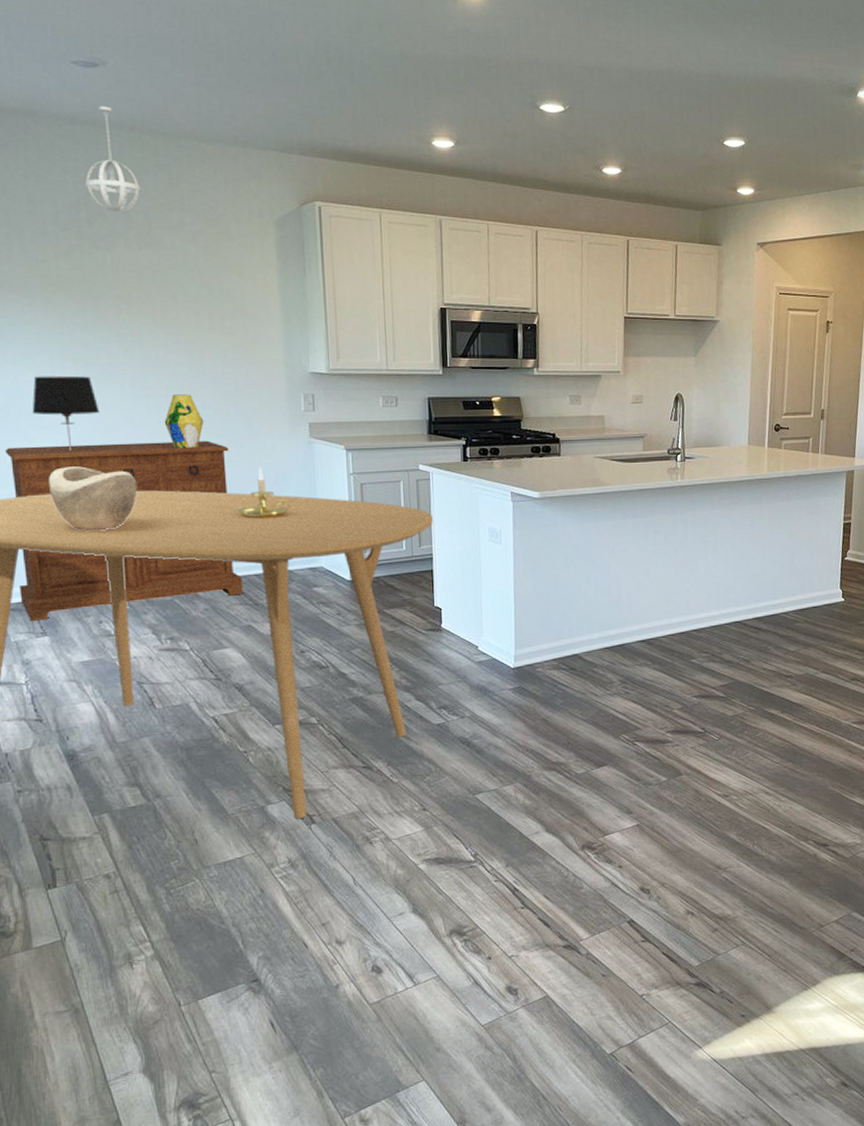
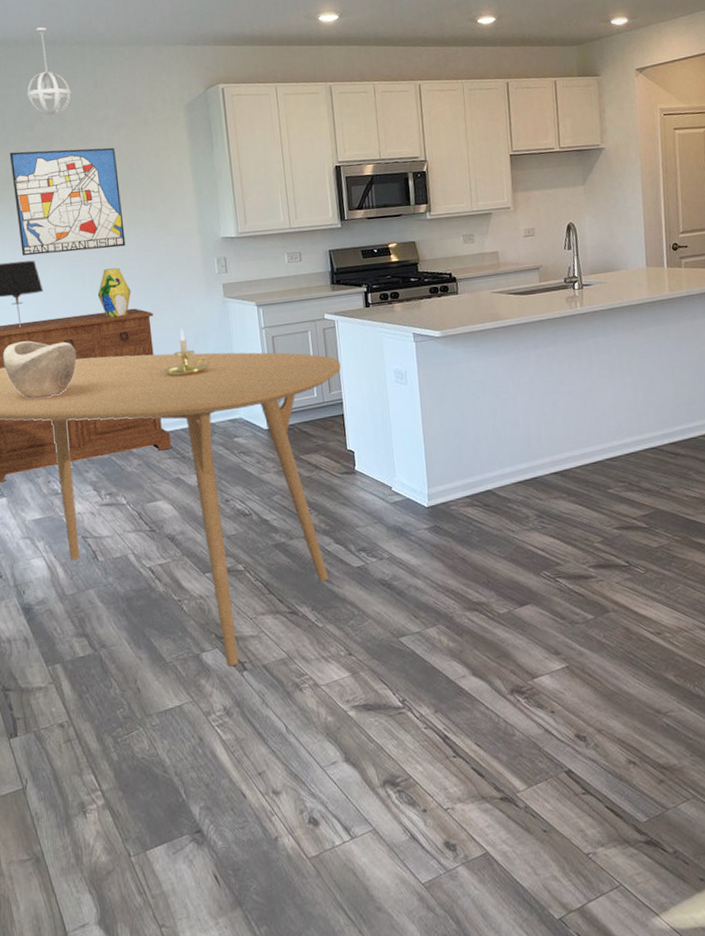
wall art: none [61,250,200,372] -> present [9,147,126,256]

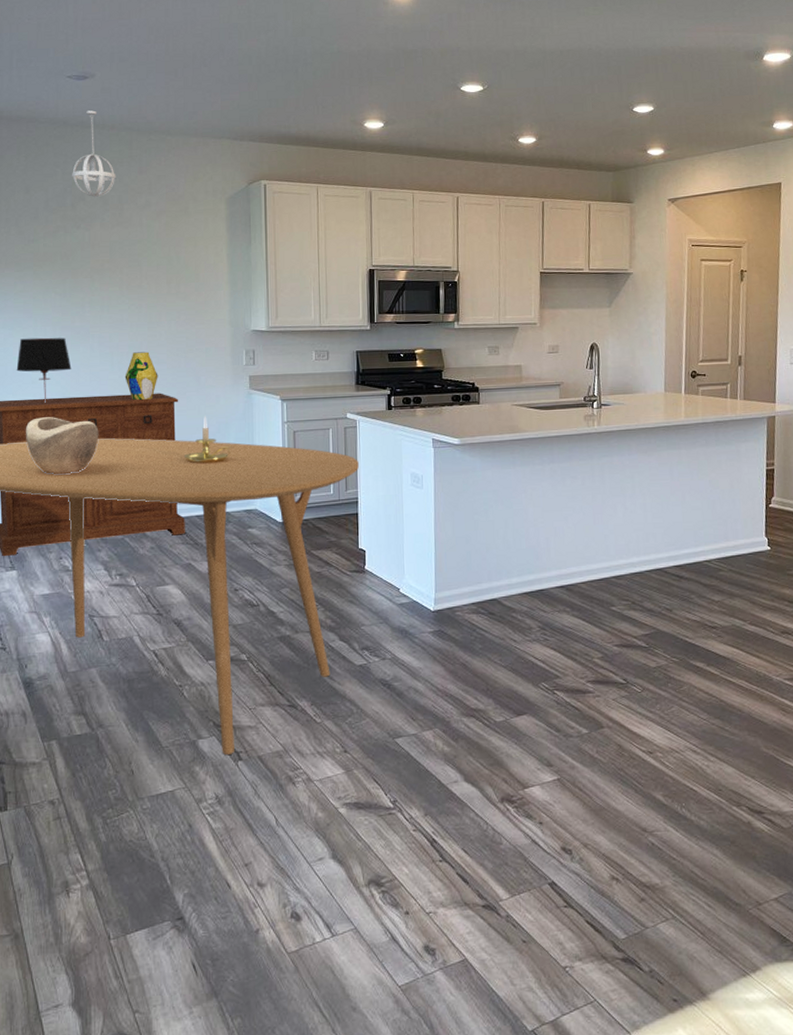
wall art: present [9,147,126,256] -> none [49,230,157,333]

